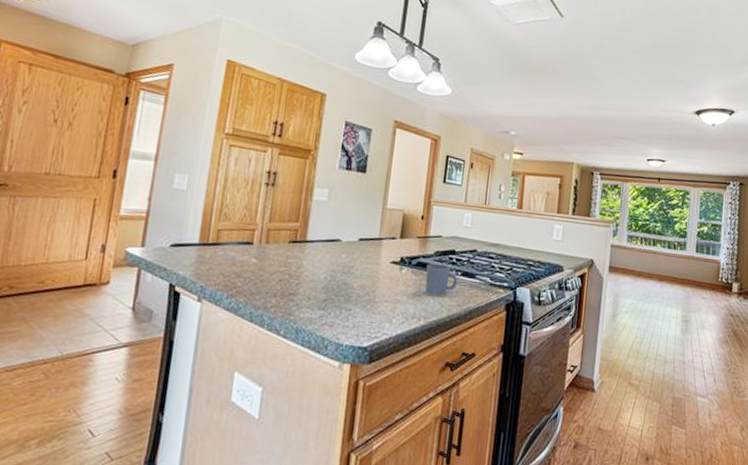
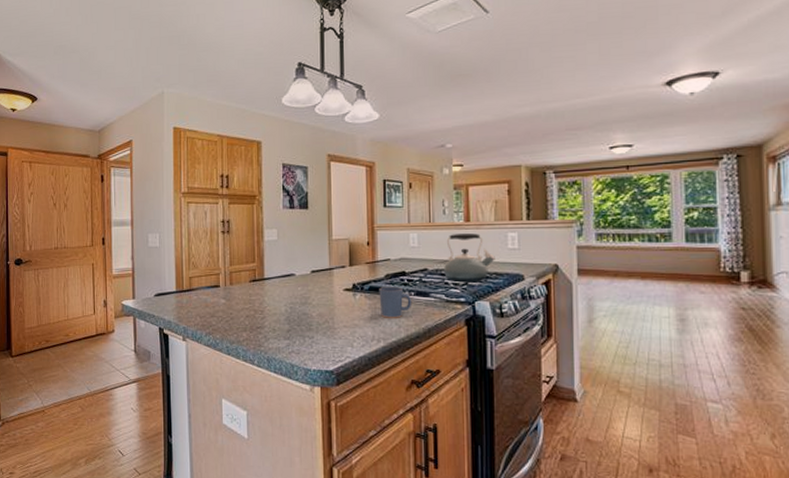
kettle: none [491,219,540,269] -> present [443,233,495,283]

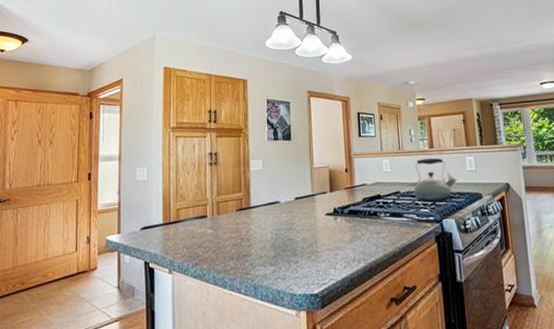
mug: present [379,287,412,318] -> none [358,209,388,239]

